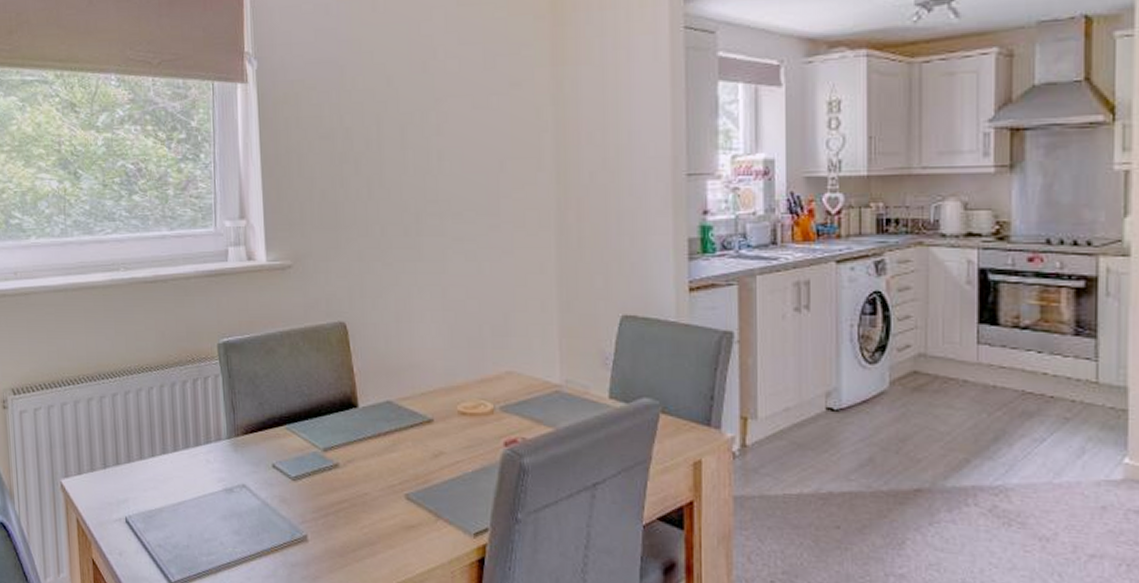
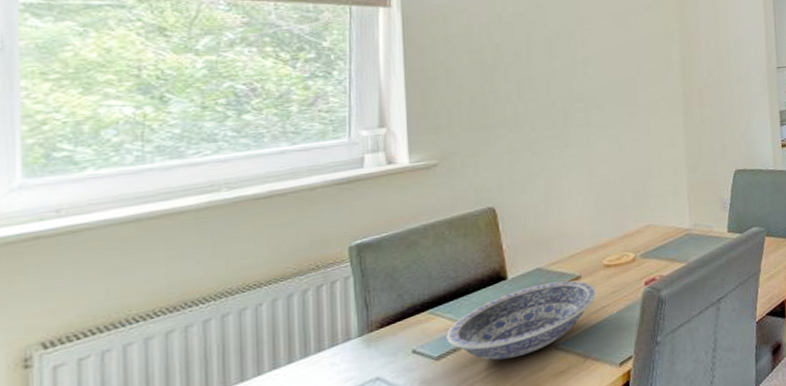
bowl: none [302,420,450,497] -> present [446,280,596,361]

